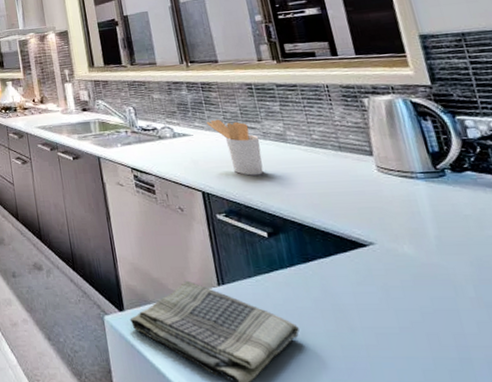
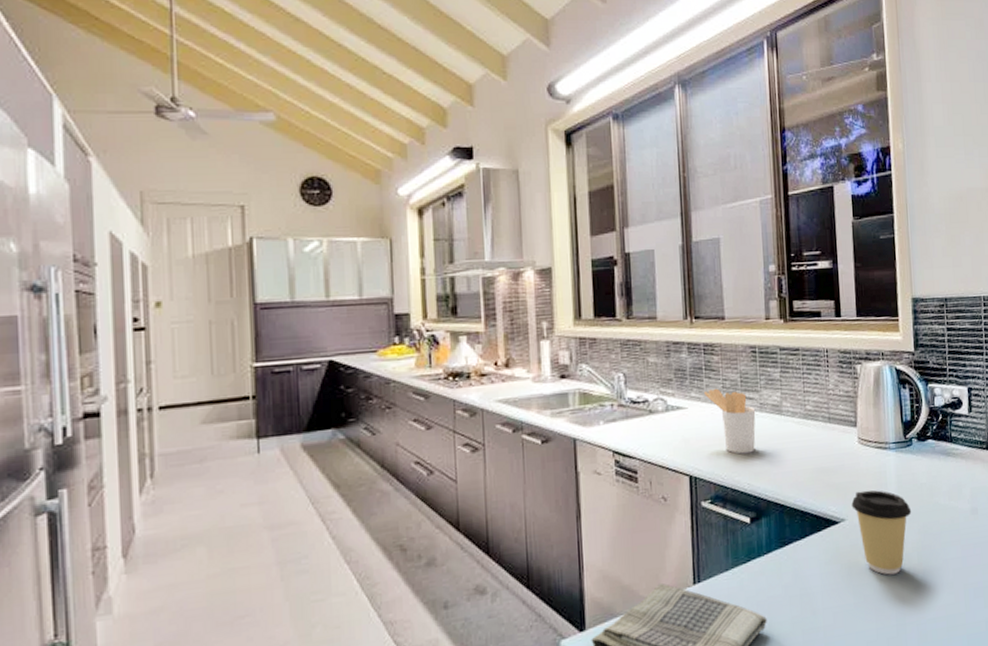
coffee cup: none [379,217,458,304] -> present [851,490,912,575]

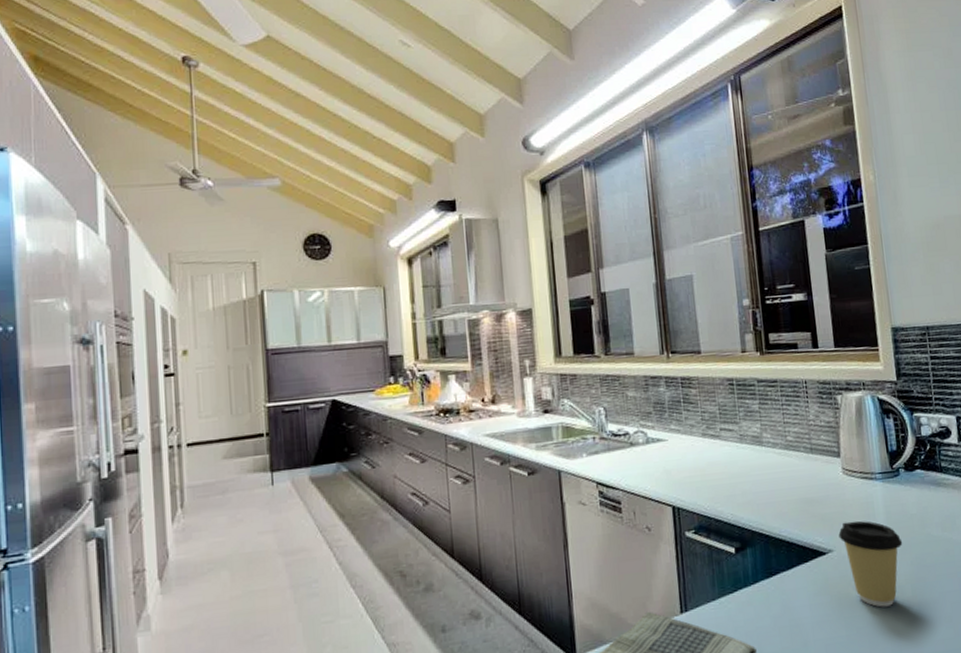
utensil holder: present [704,388,756,455] -> none [683,420,737,485]

